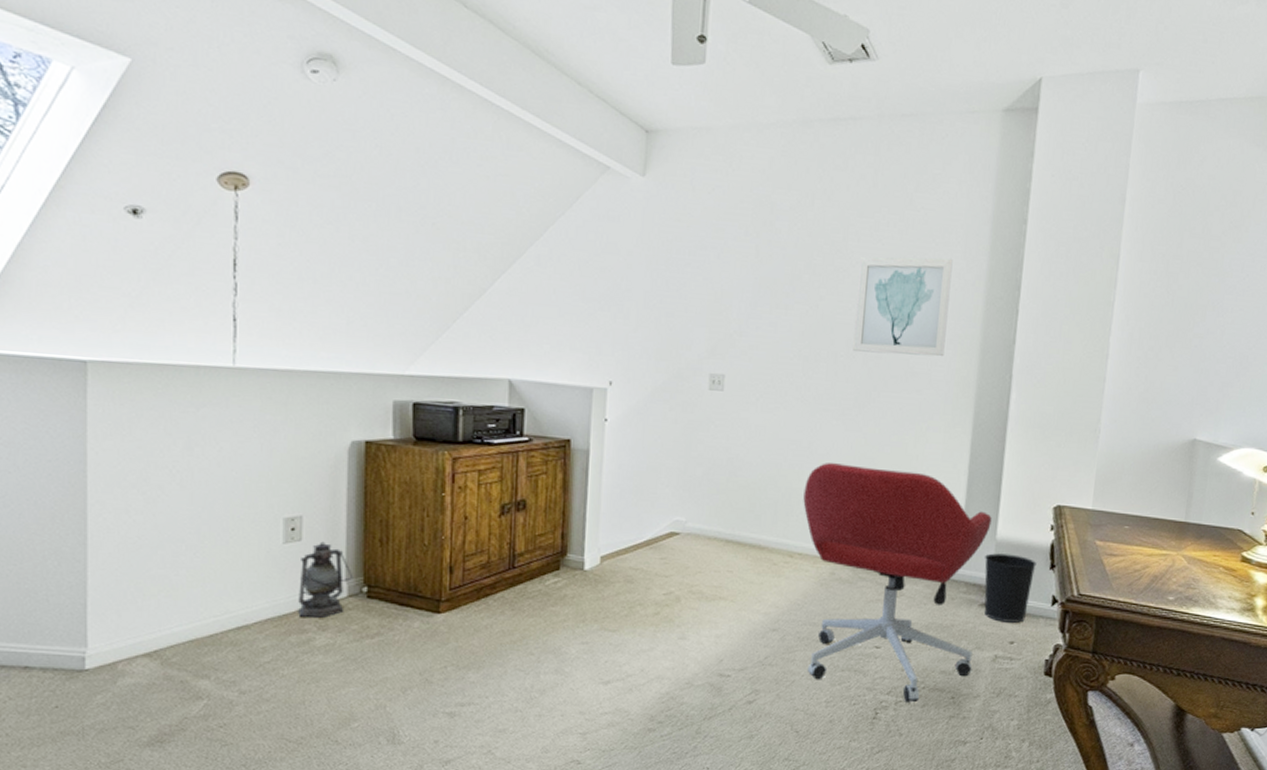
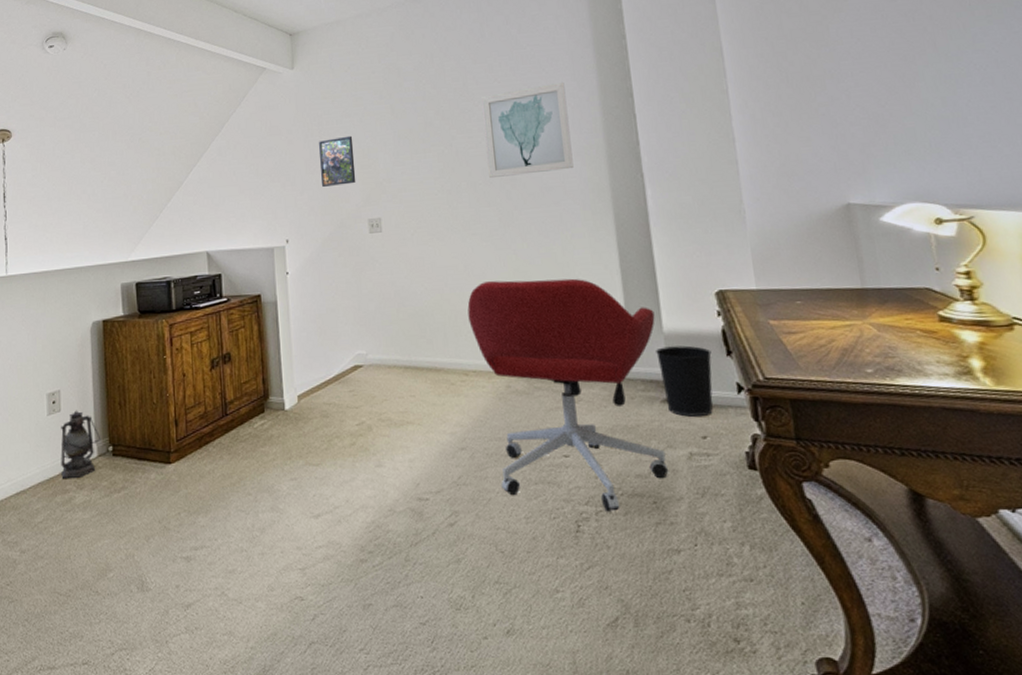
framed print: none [661,271,706,330] -> present [318,135,356,187]

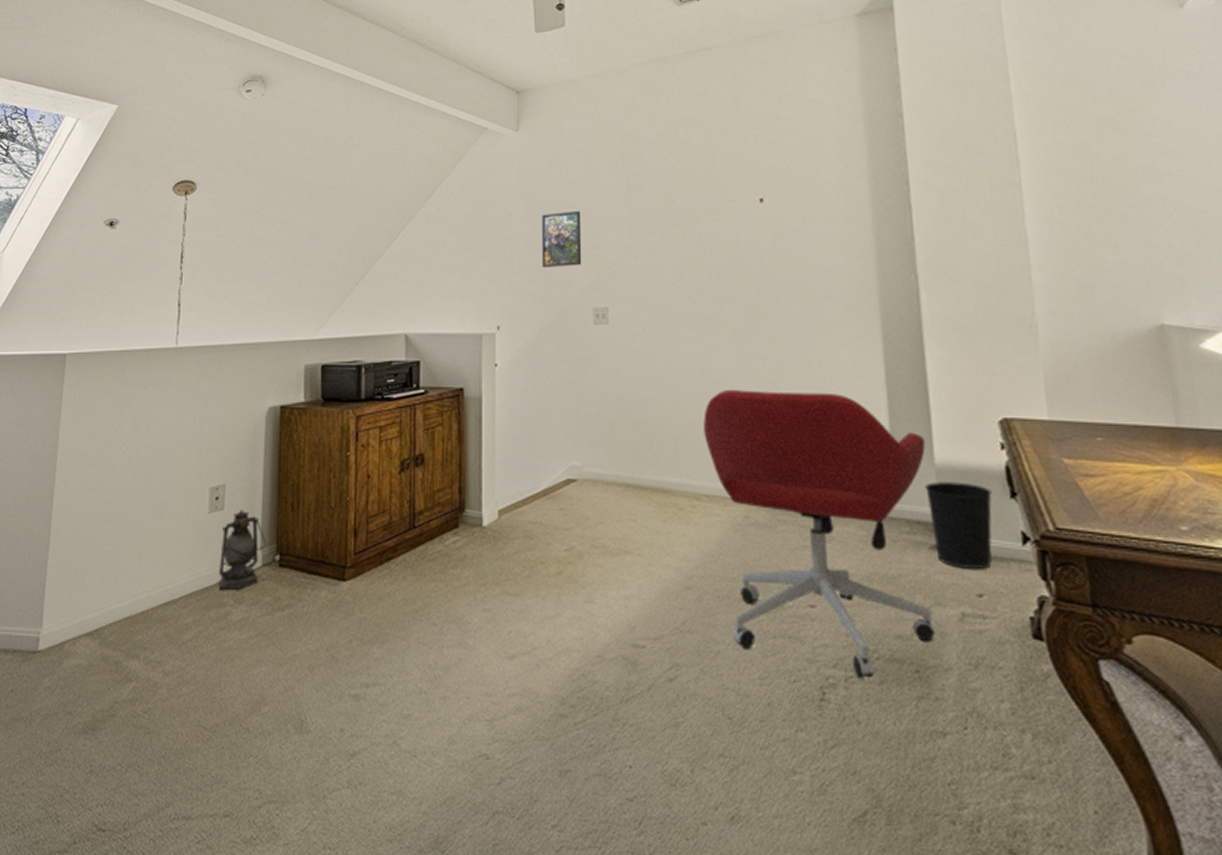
wall art: present [481,83,574,178] -> none [732,164,836,268]

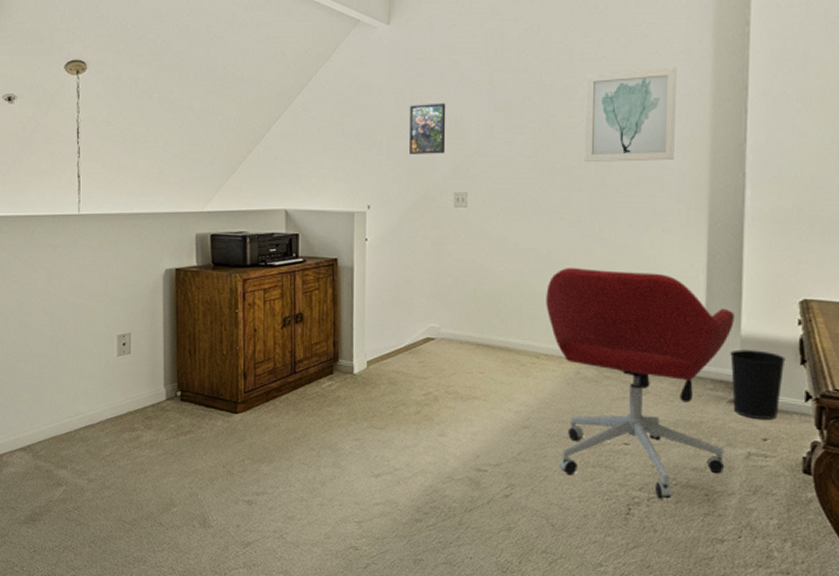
lantern: present [218,509,268,591] -> none [129,354,170,418]
wall art: none [732,164,836,268] -> present [585,67,677,162]

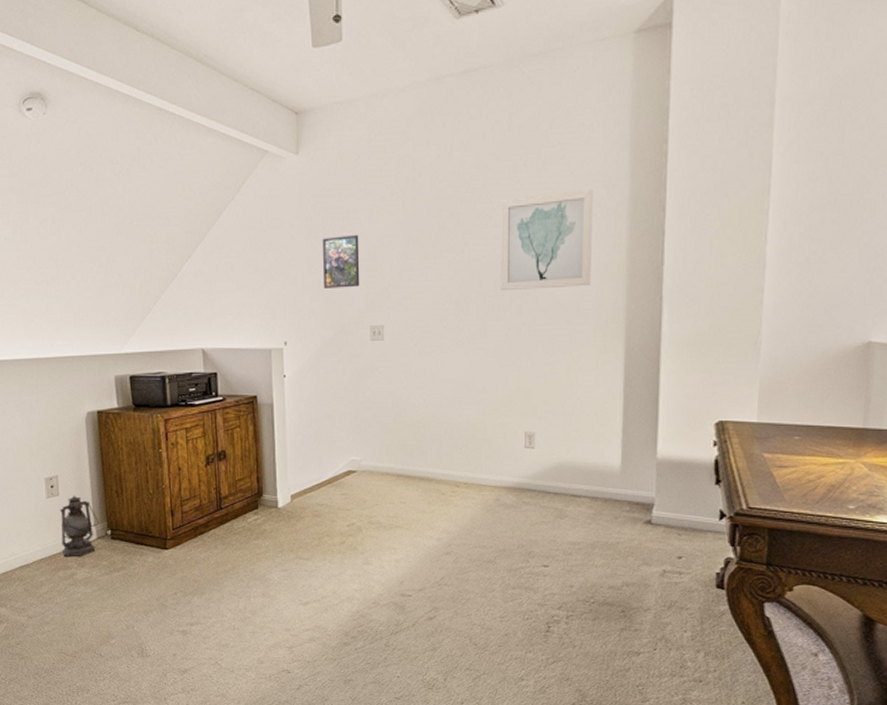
lantern: none [129,354,170,418] -> present [60,495,100,557]
office chair: present [546,268,735,499] -> none [465,397,651,617]
wastebasket: present [730,350,786,419] -> none [646,472,701,538]

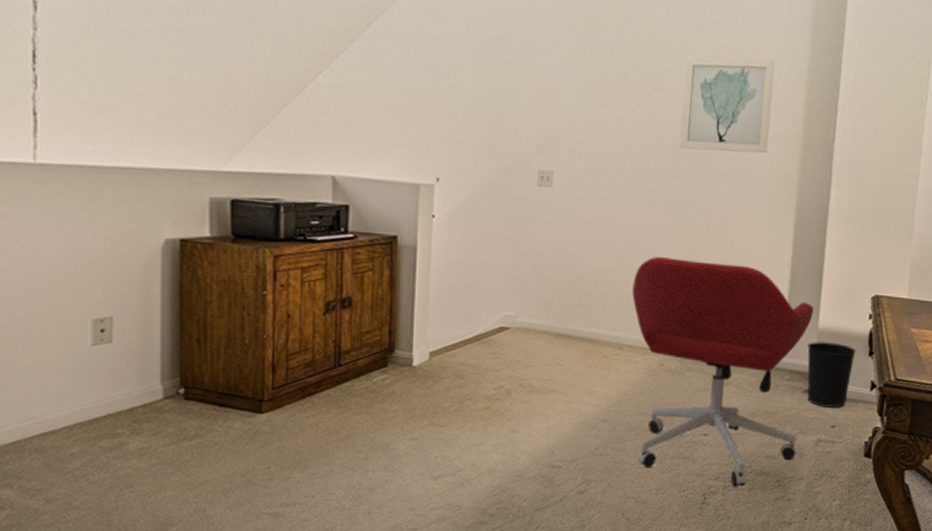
lantern: present [60,495,100,557] -> none [109,343,169,422]
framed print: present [321,234,360,288] -> none [489,68,533,127]
office chair: none [465,397,651,617] -> present [632,257,814,487]
wastebasket: none [646,472,701,538] -> present [807,342,856,408]

